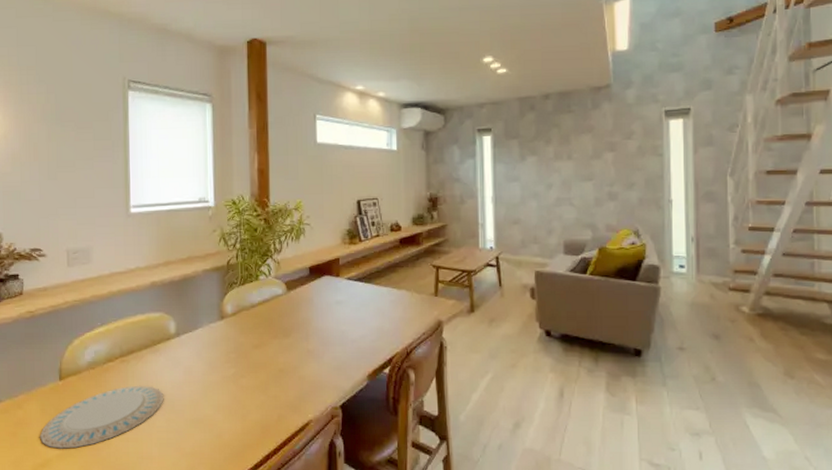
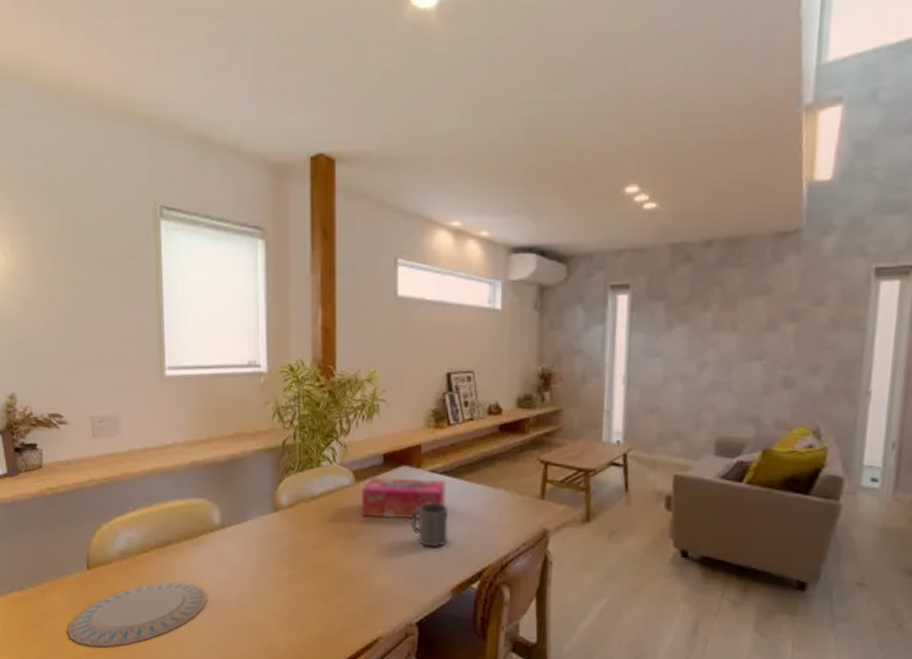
tissue box: none [293,285,360,320] -> present [362,477,446,519]
mug: none [332,305,363,340] -> present [410,503,448,547]

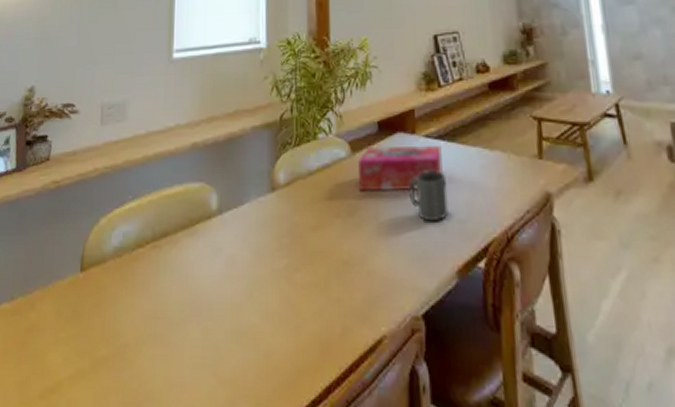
plate: present [67,581,207,648] -> none [52,280,201,368]

